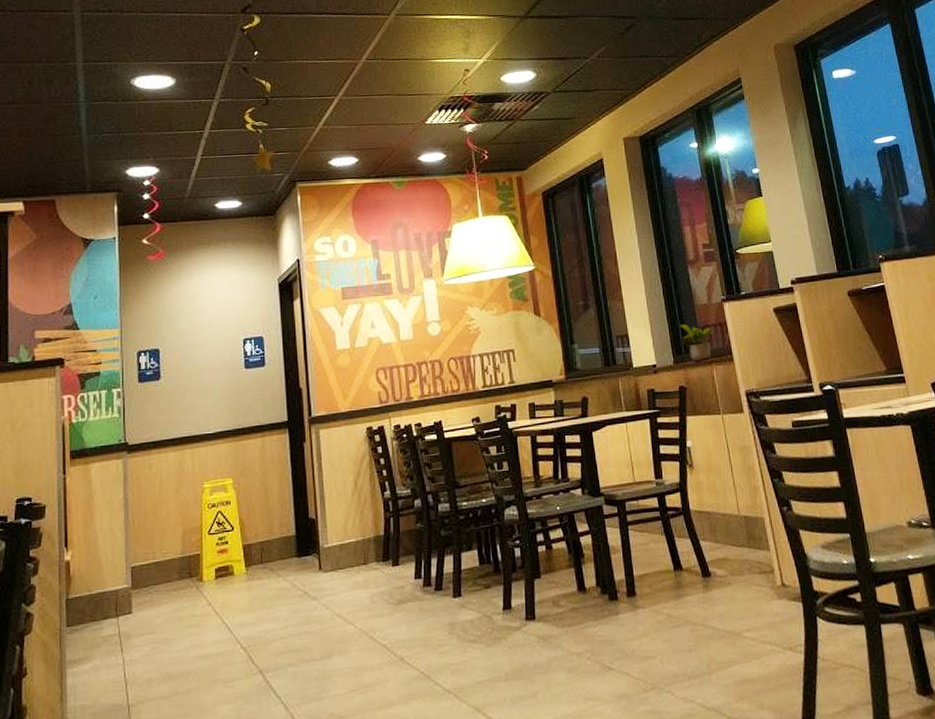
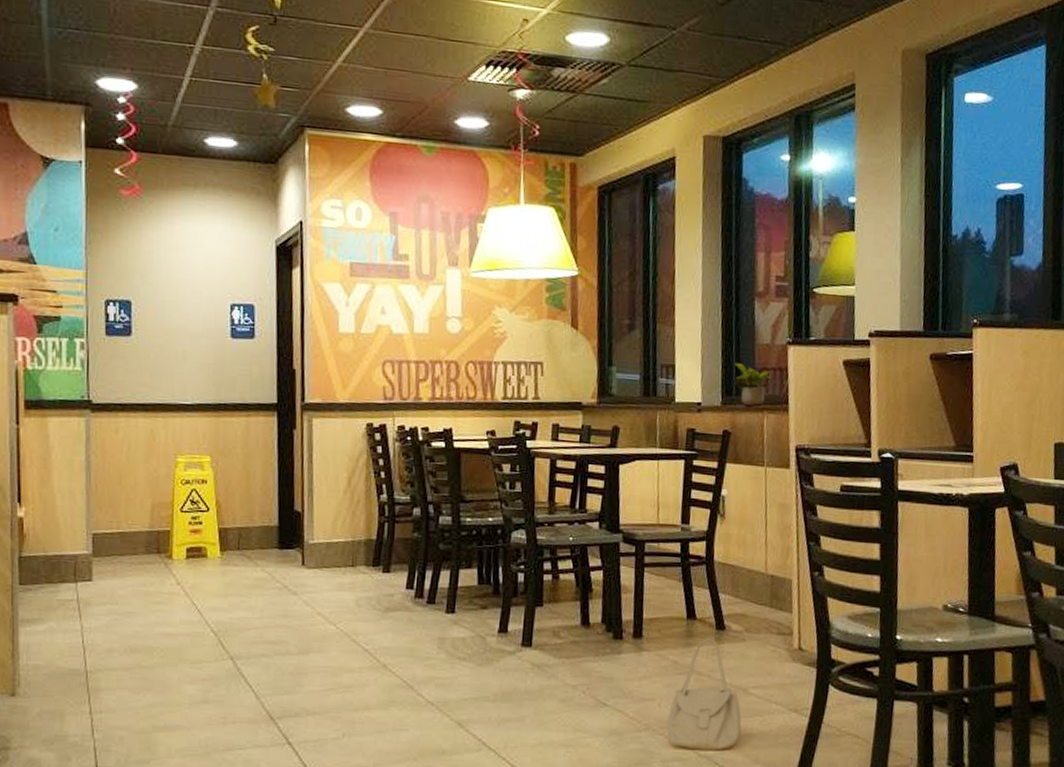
handbag: none [671,587,743,703] -> present [666,638,742,750]

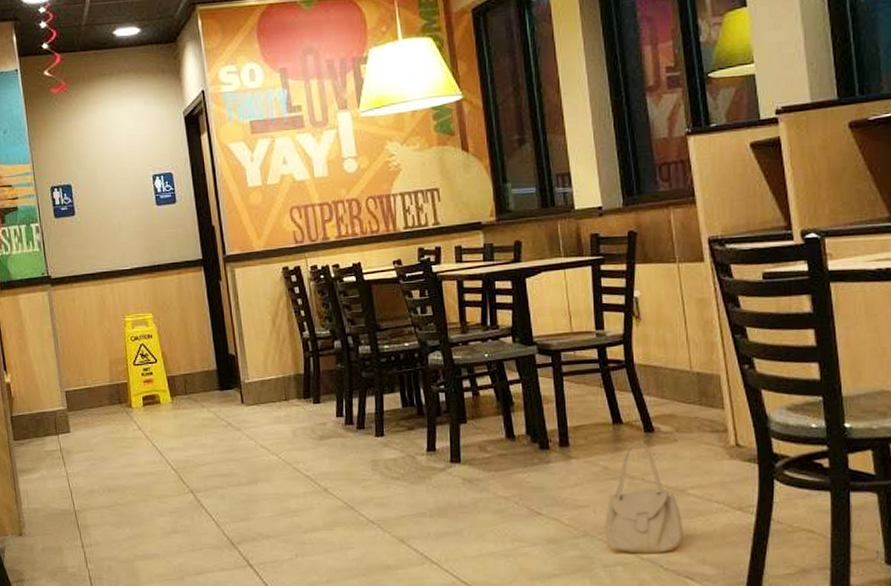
potted plant: present [732,362,772,408] -> none [632,161,674,205]

